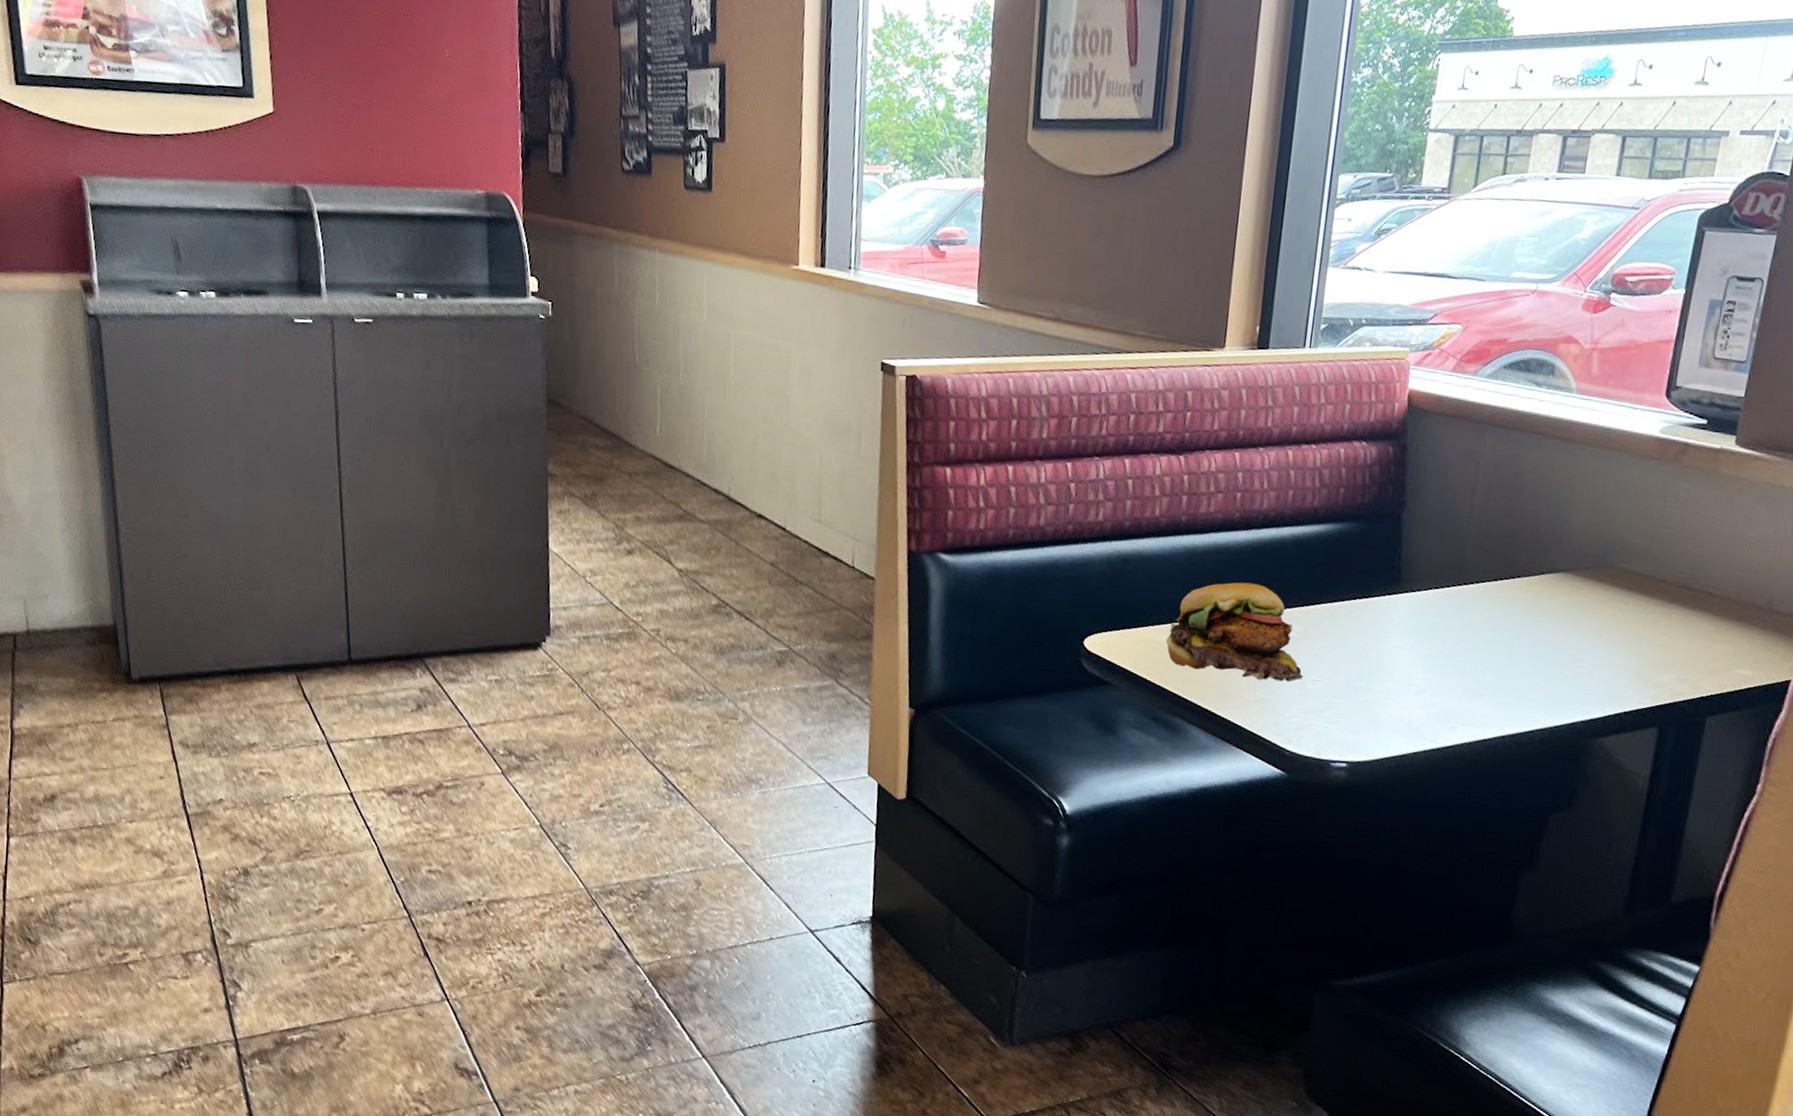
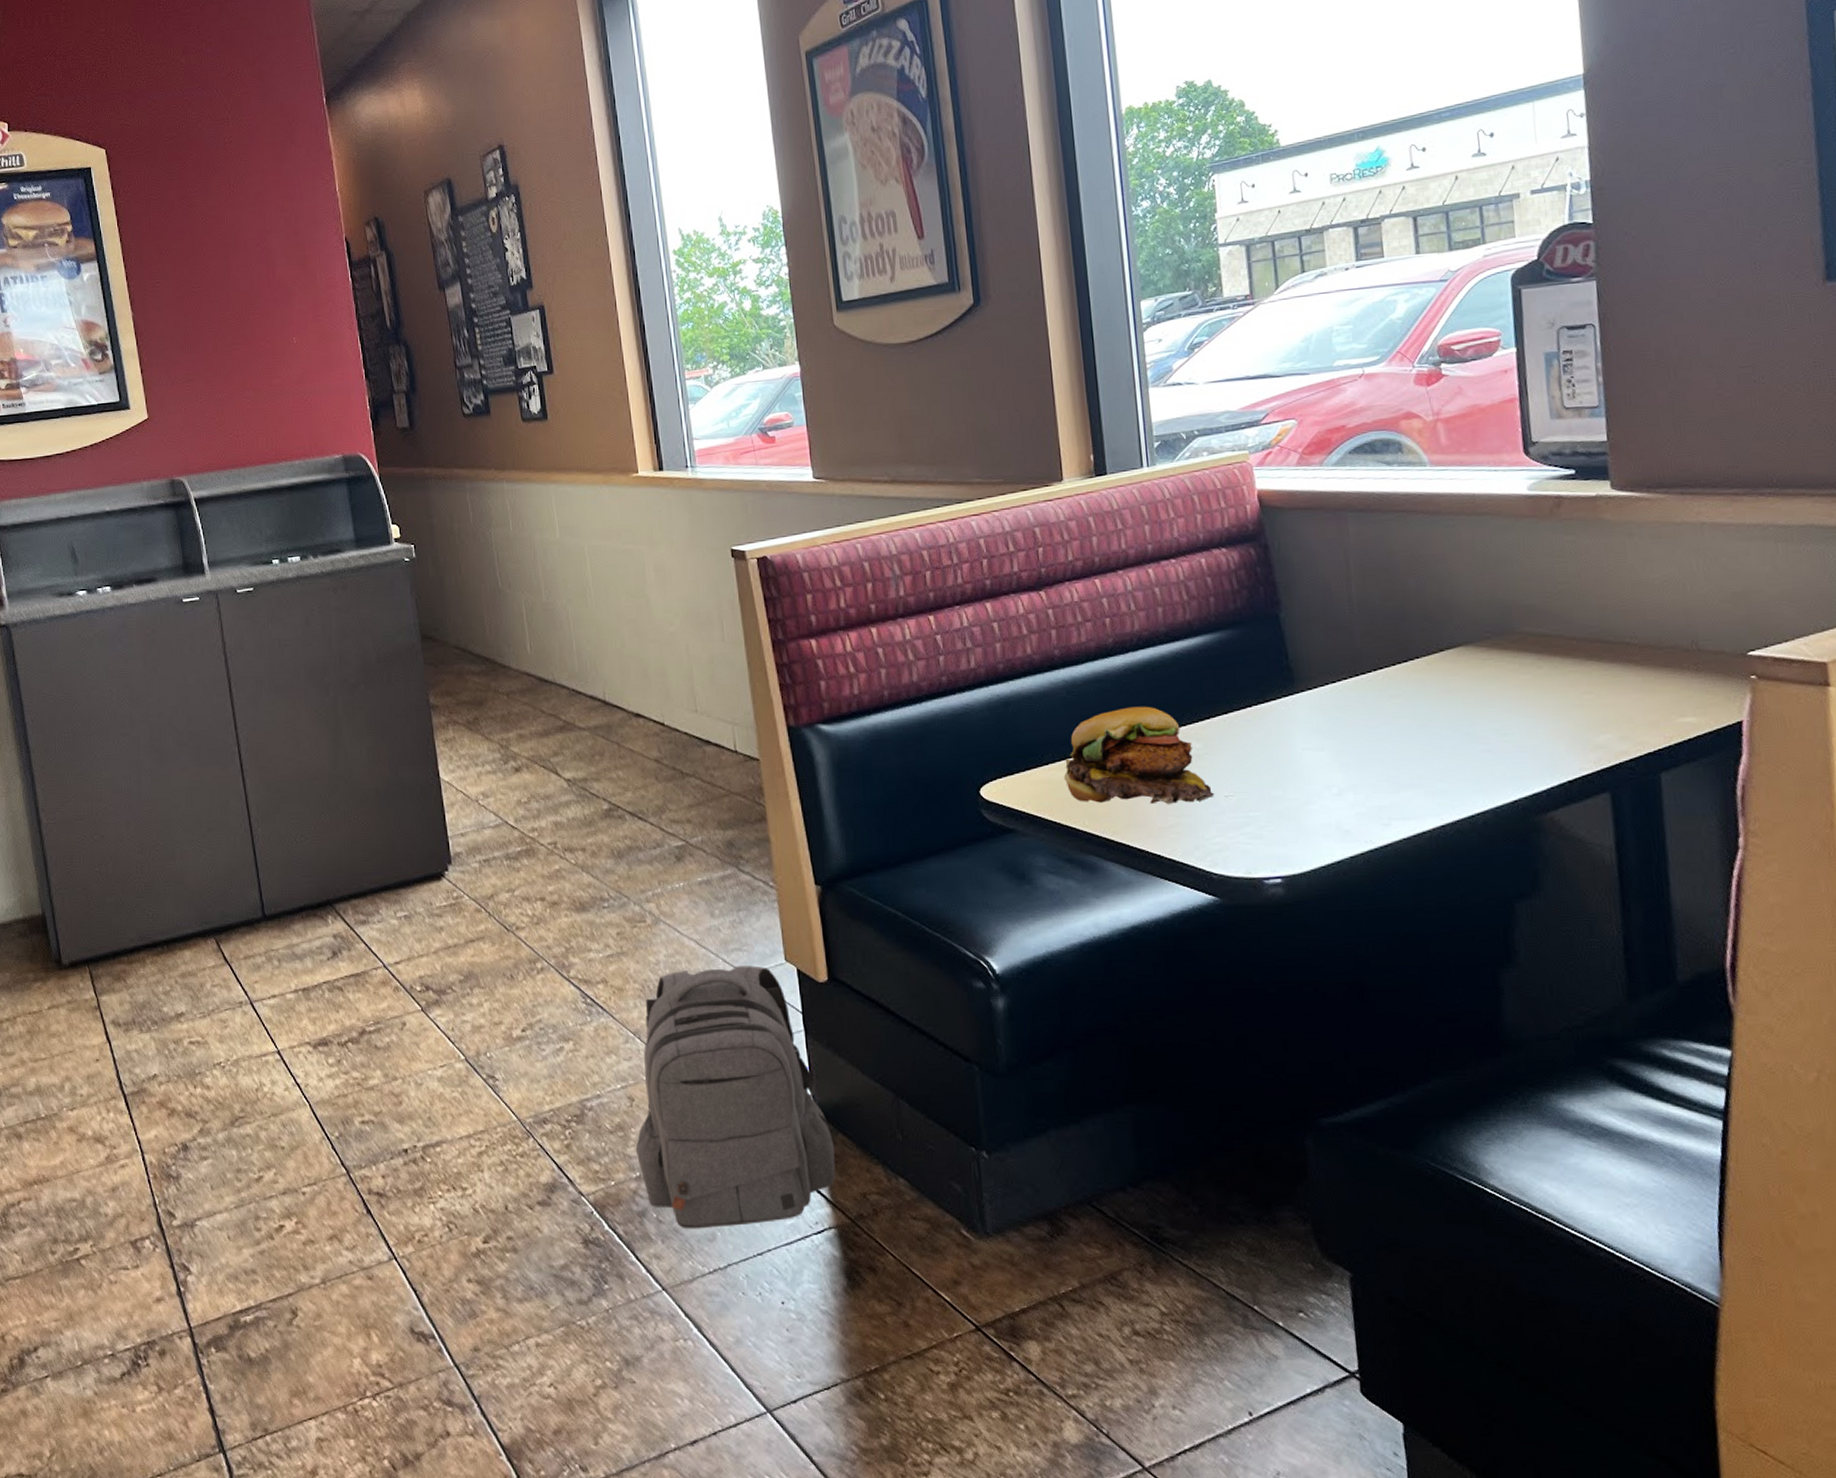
backpack: none [695,770,887,1010] -> present [635,965,836,1229]

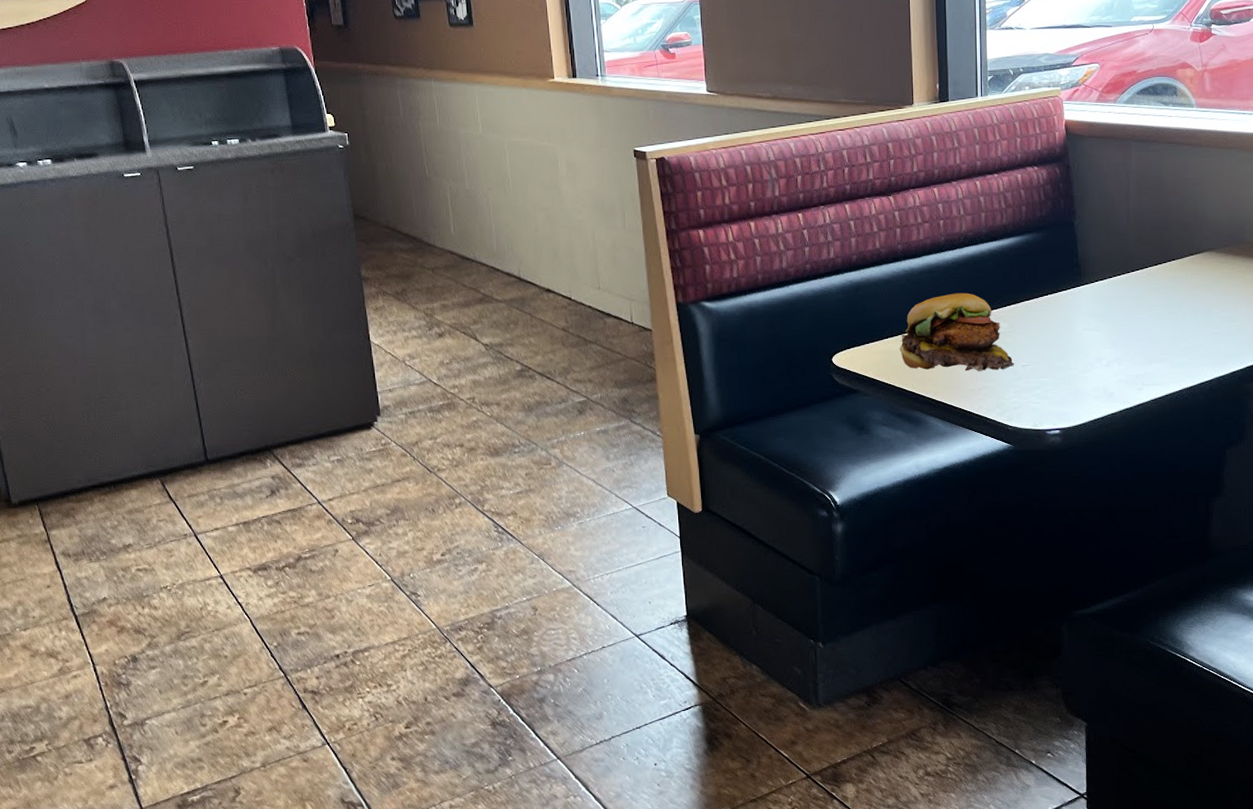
backpack: present [635,965,836,1229] -> none [537,500,702,711]

